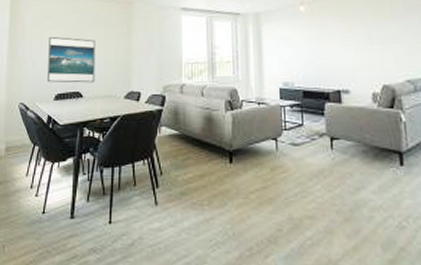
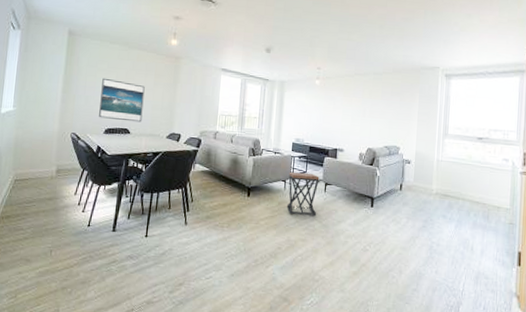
stool: none [280,125,325,182] -> present [286,171,320,216]

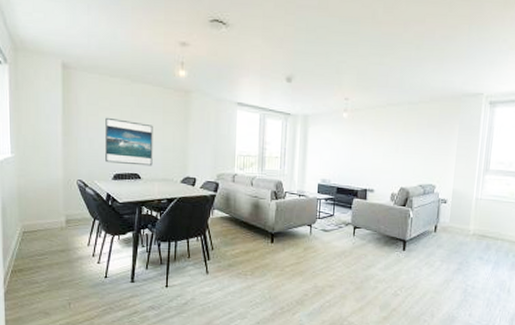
stool: present [286,171,320,216] -> none [313,215,348,261]

